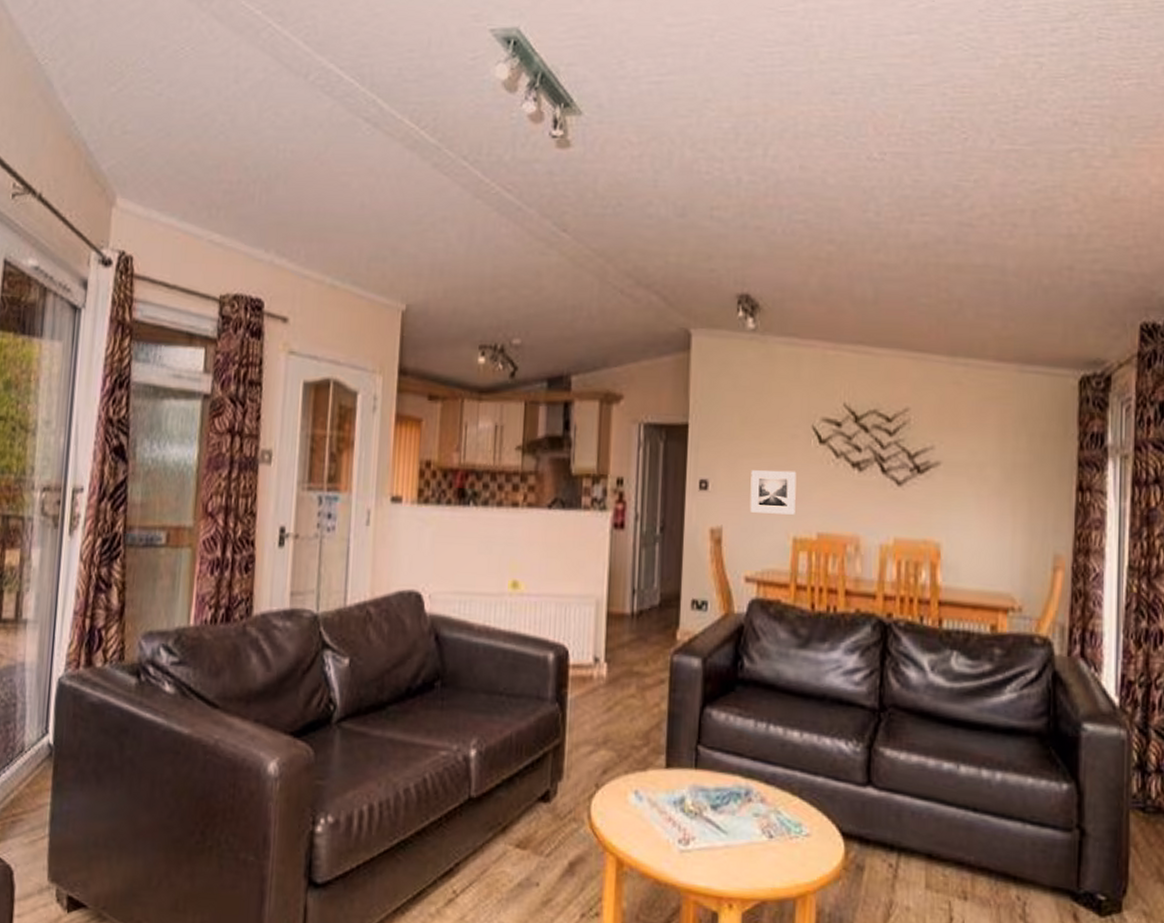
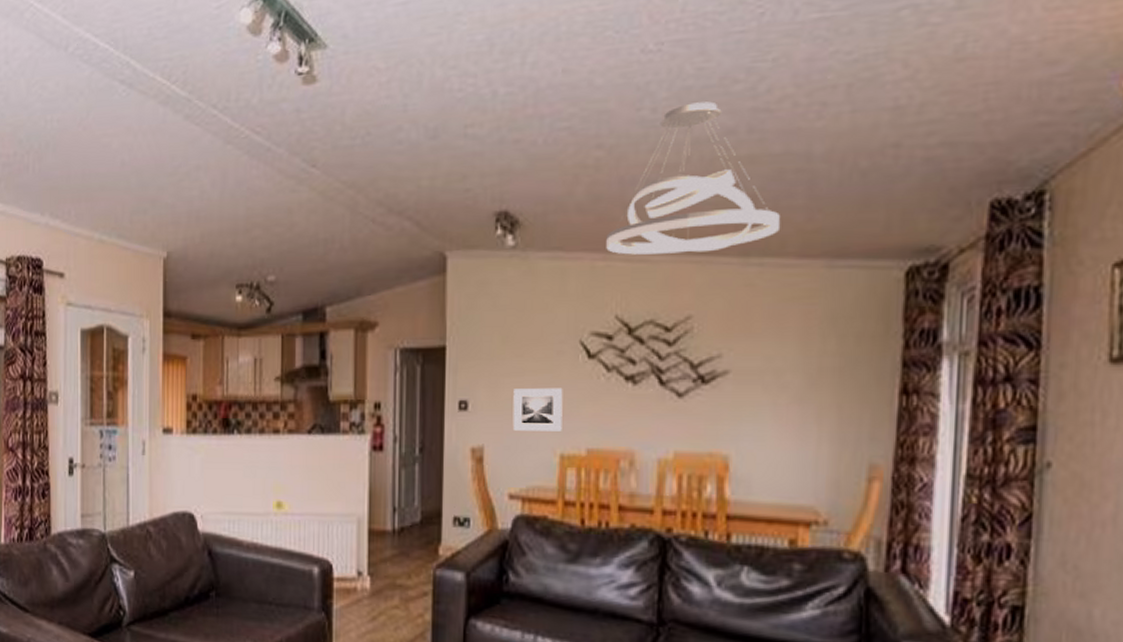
pendant light: none [836,211,982,350] -> present [606,101,781,255]

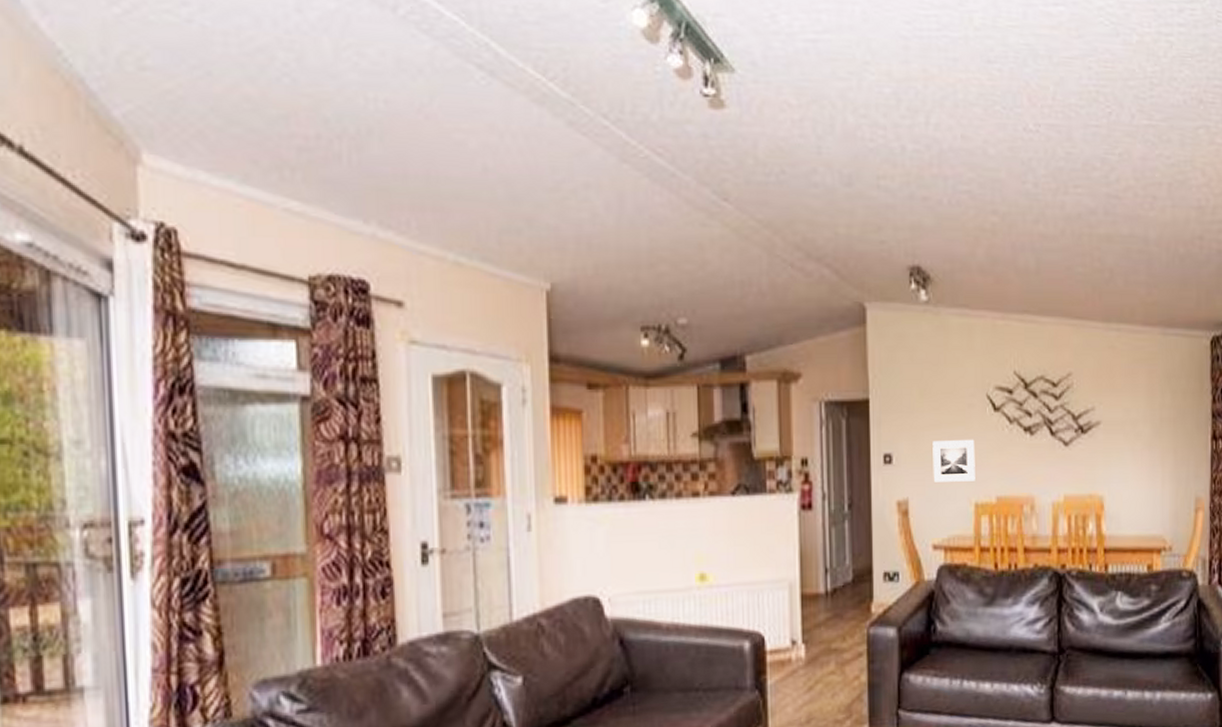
pendant light: present [606,101,781,255] -> none [1004,182,1131,317]

